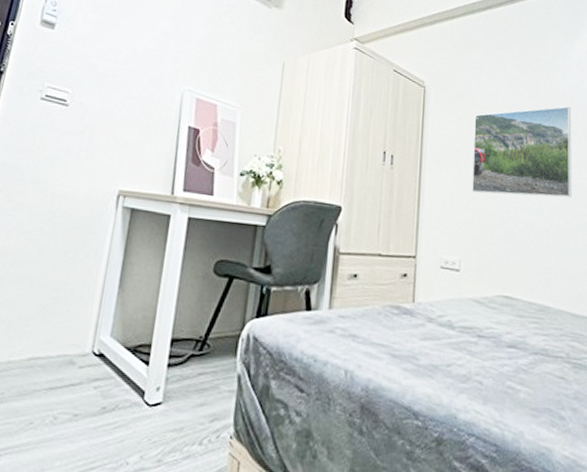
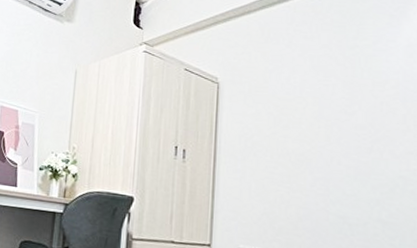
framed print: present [472,106,572,198] -> none [273,93,398,191]

